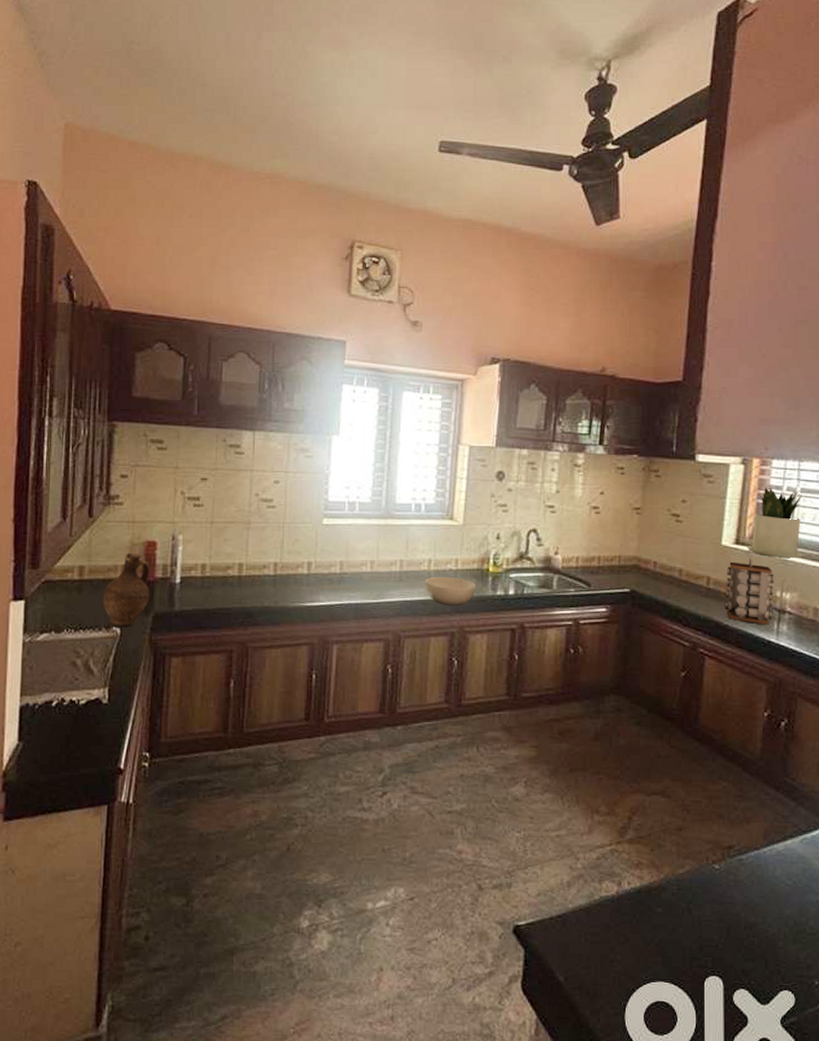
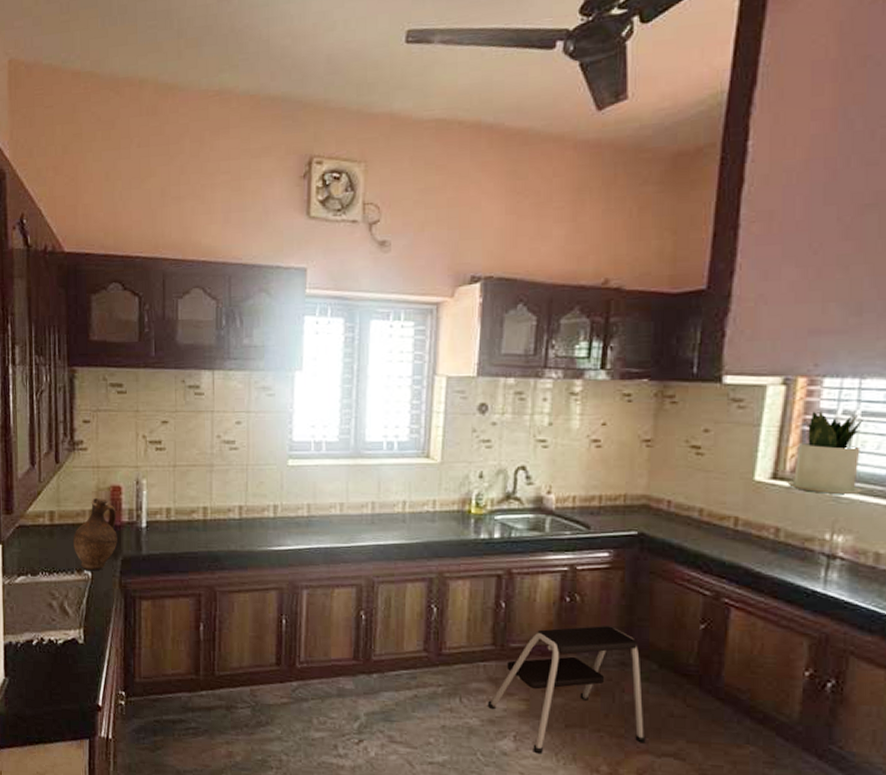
bowl: present [425,576,476,607] -> none [399,519,456,551]
step stool: none [502,675,638,798] -> present [488,626,646,754]
spice rack: present [725,557,775,625] -> none [757,493,824,573]

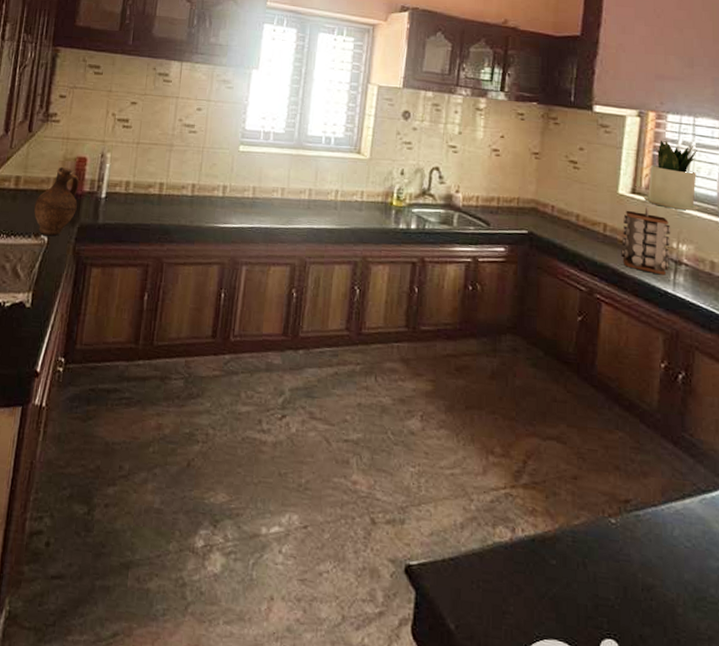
step stool: present [488,626,646,754] -> none [400,313,533,434]
spice rack: none [757,493,824,573] -> present [621,206,671,276]

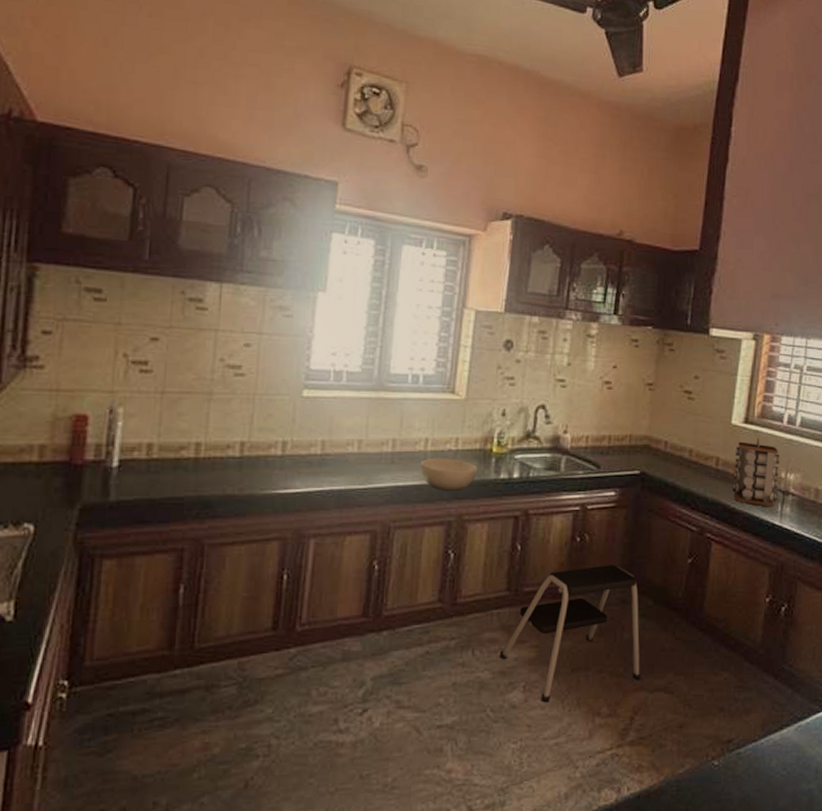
ceramic jug: present [34,166,80,237] -> none [10,428,79,524]
bowl: none [331,206,380,237] -> present [420,458,477,492]
step stool: none [400,313,533,434] -> present [500,565,641,703]
planter: present [643,141,699,212] -> none [755,365,809,439]

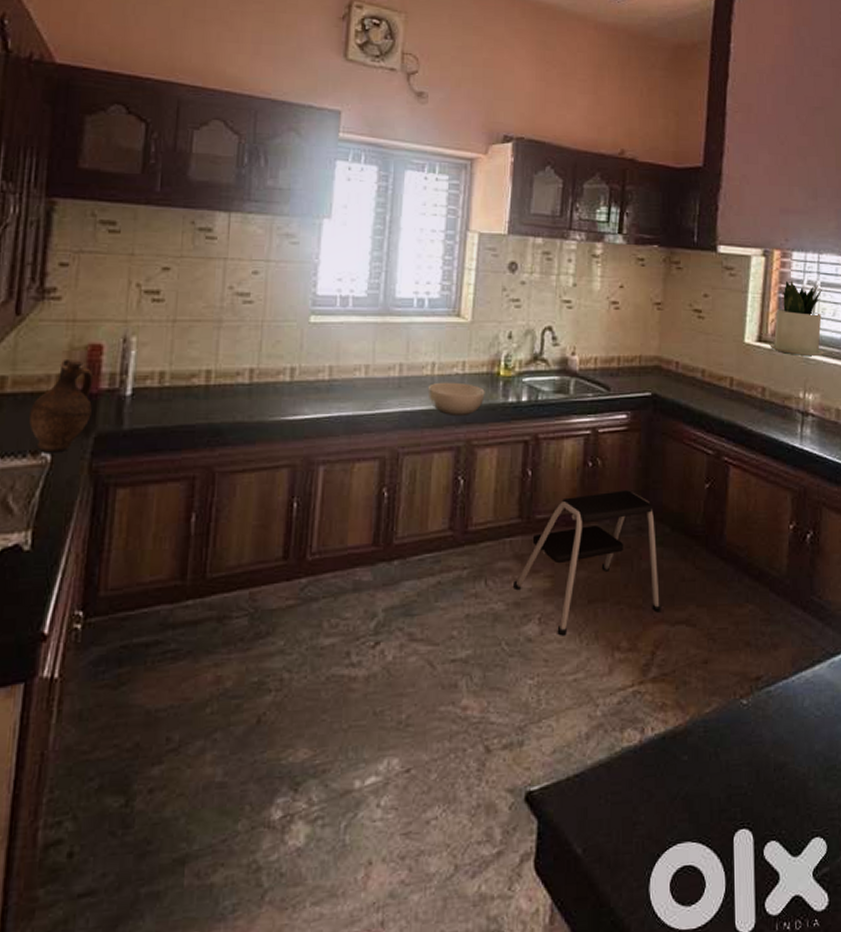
ceramic jug: none [10,428,79,524] -> present [28,358,94,453]
spice rack: present [732,436,781,507] -> none [748,355,798,429]
planter: none [755,365,809,439] -> present [769,282,824,357]

